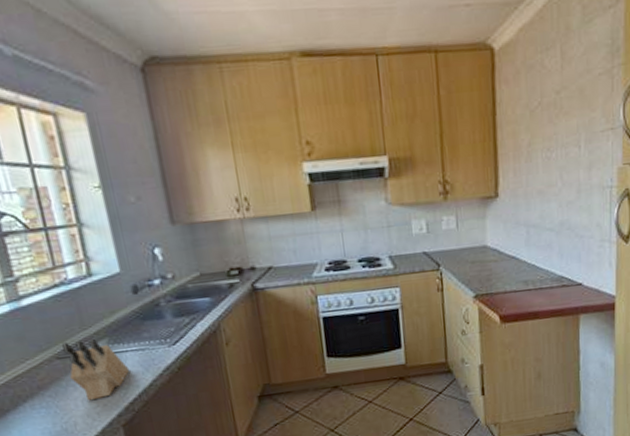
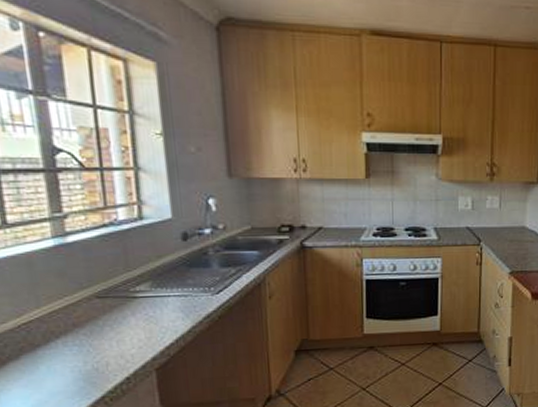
knife block: present [62,338,130,401] -> none [104,280,170,342]

